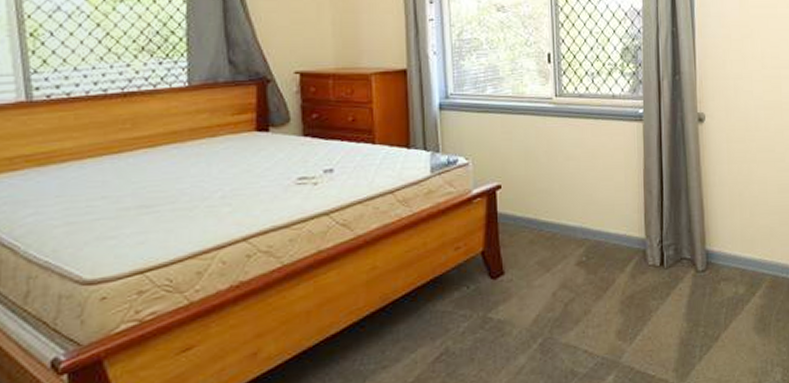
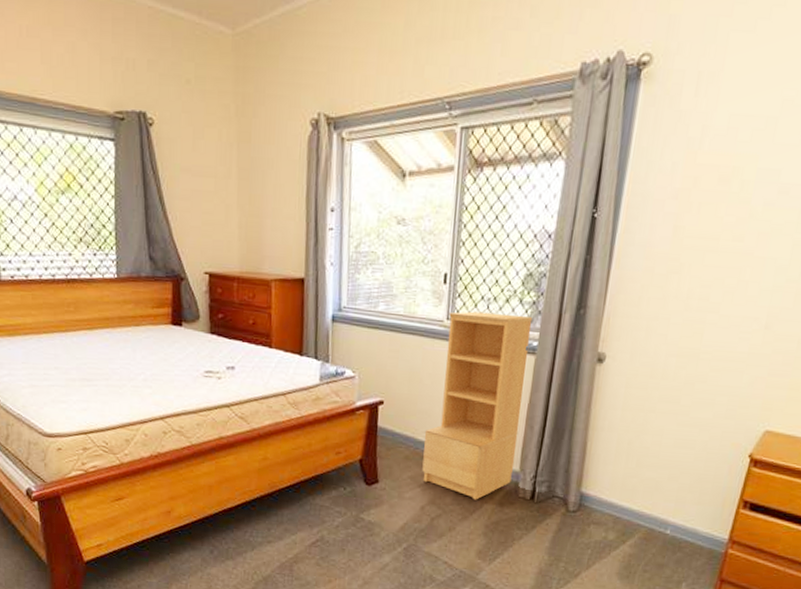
bookshelf: none [547,86,640,276] -> present [422,311,533,500]

